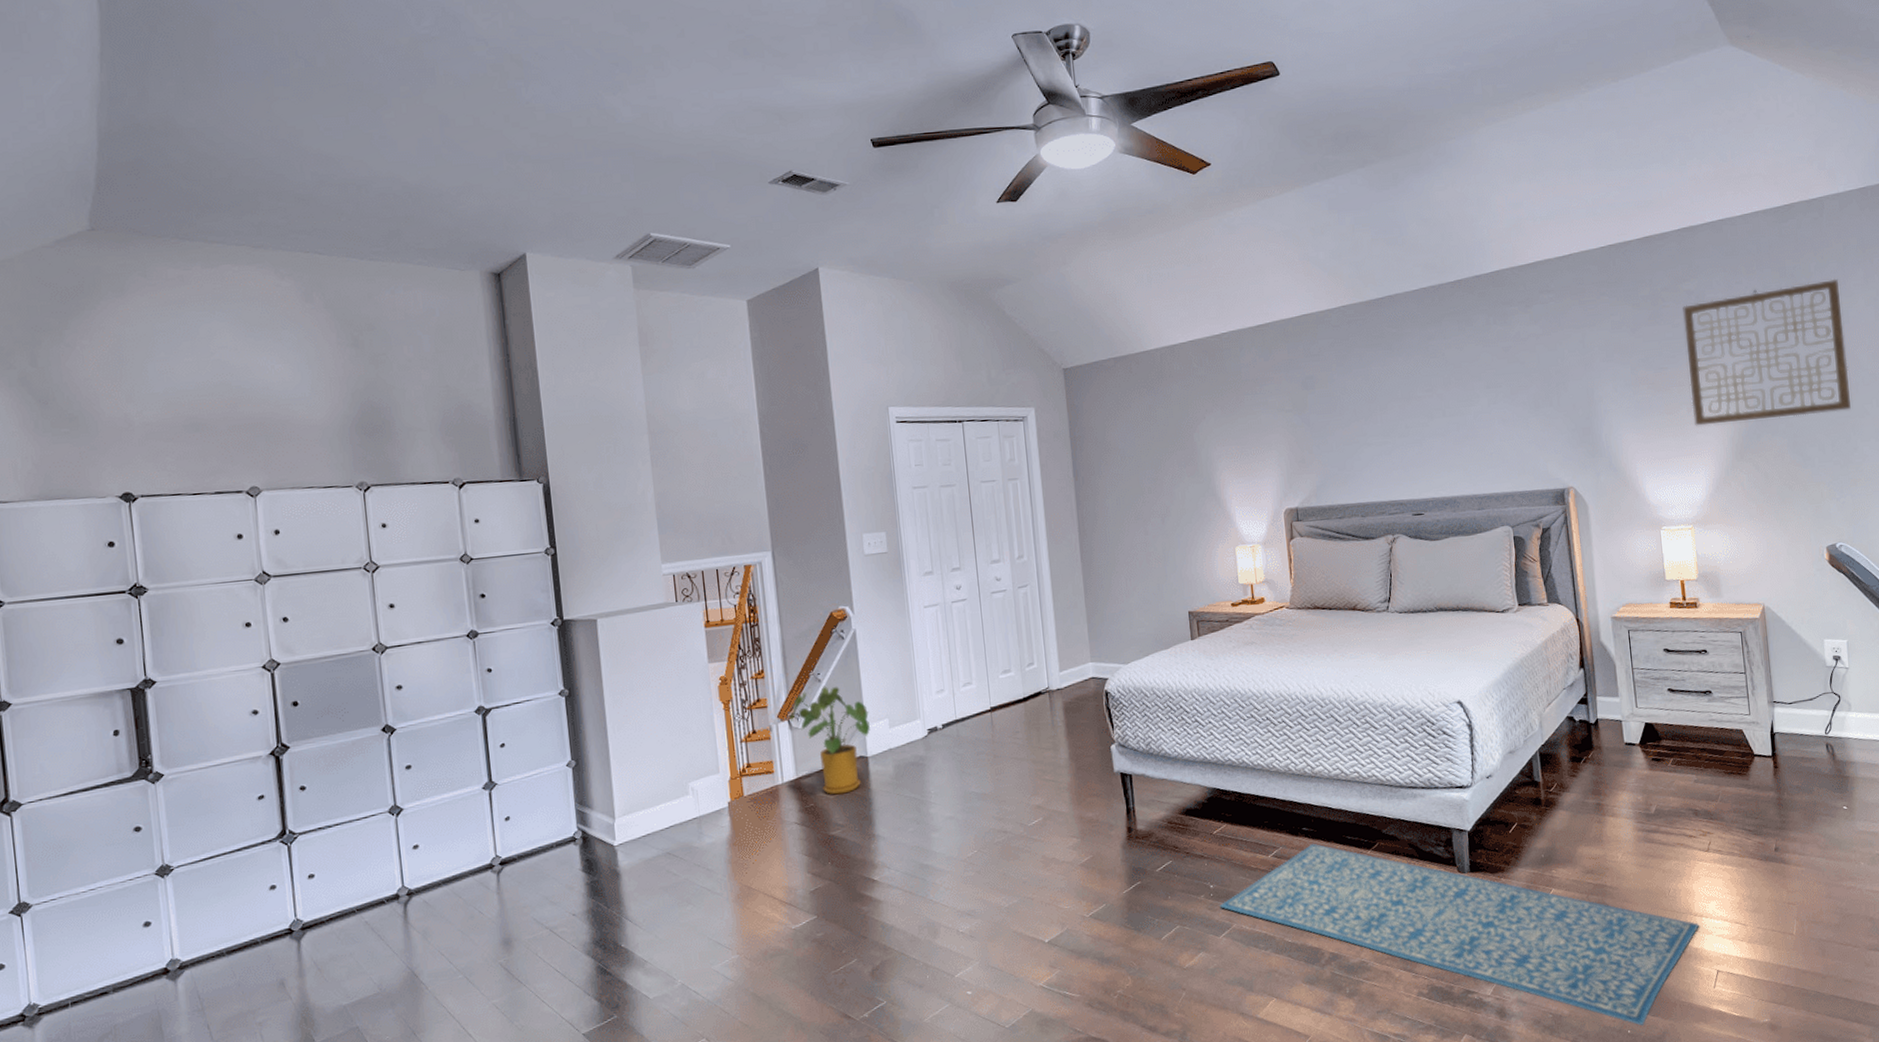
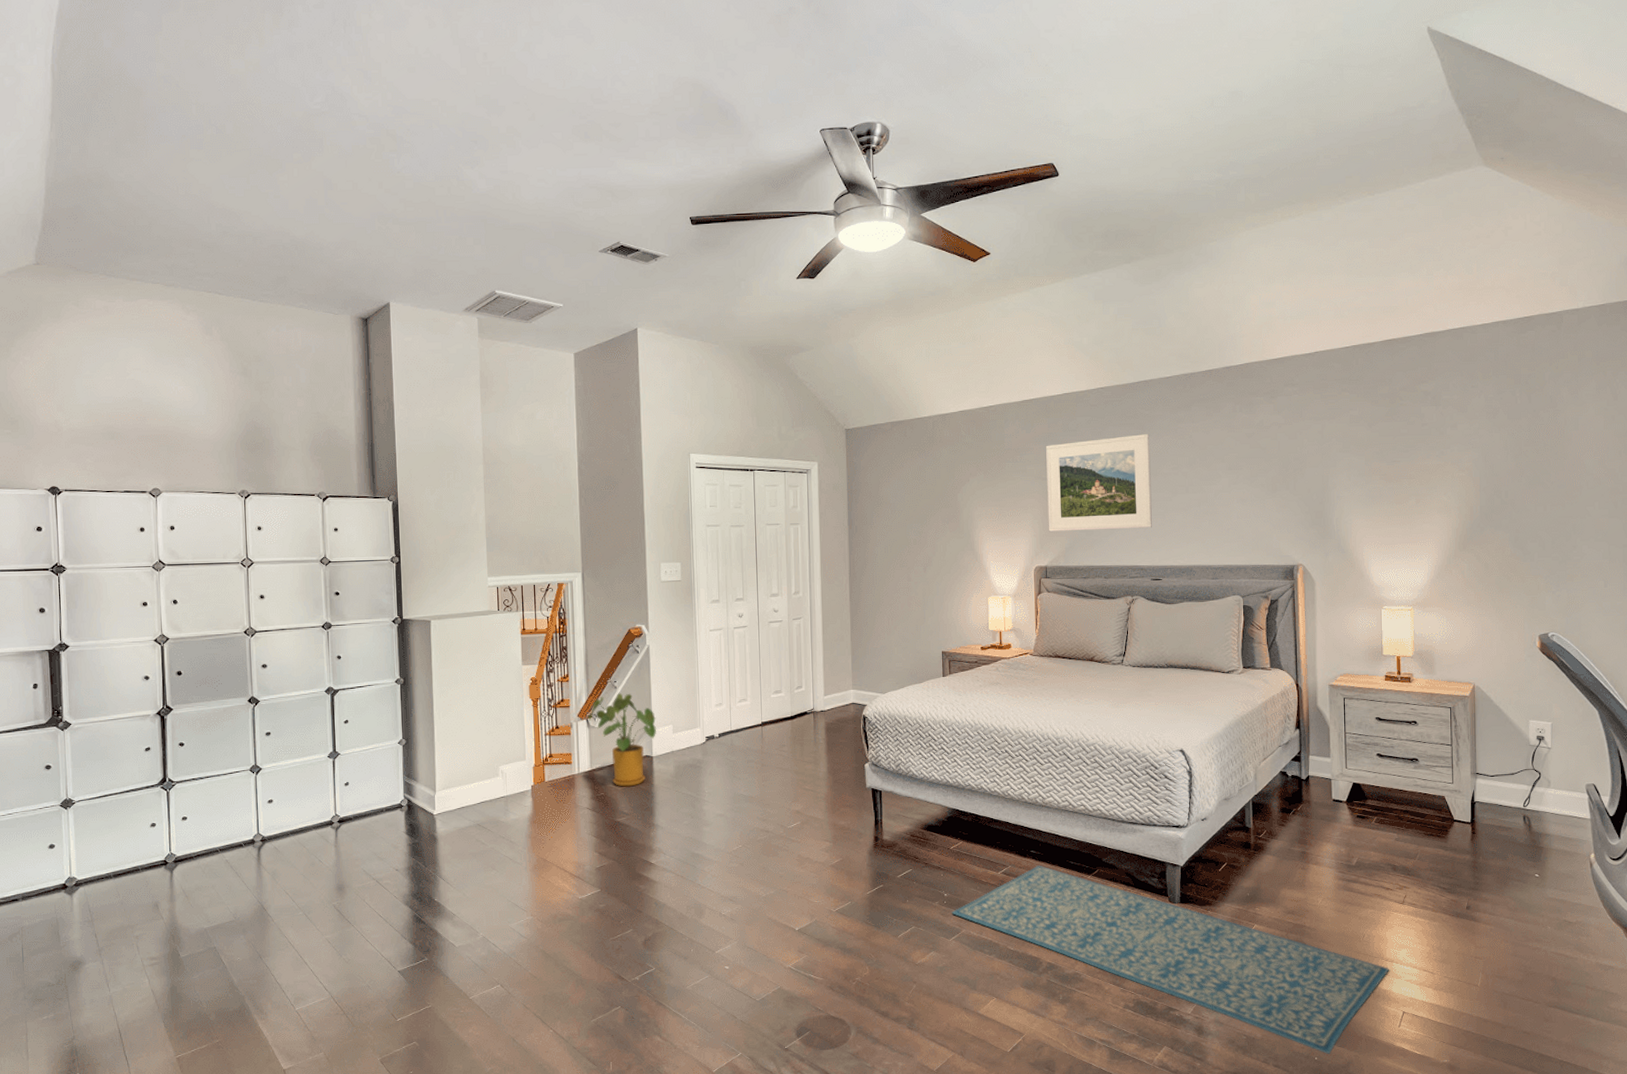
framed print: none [1287,354,1409,469] -> present [1046,434,1152,532]
wall art: present [1683,278,1851,426] -> none [1419,388,1574,516]

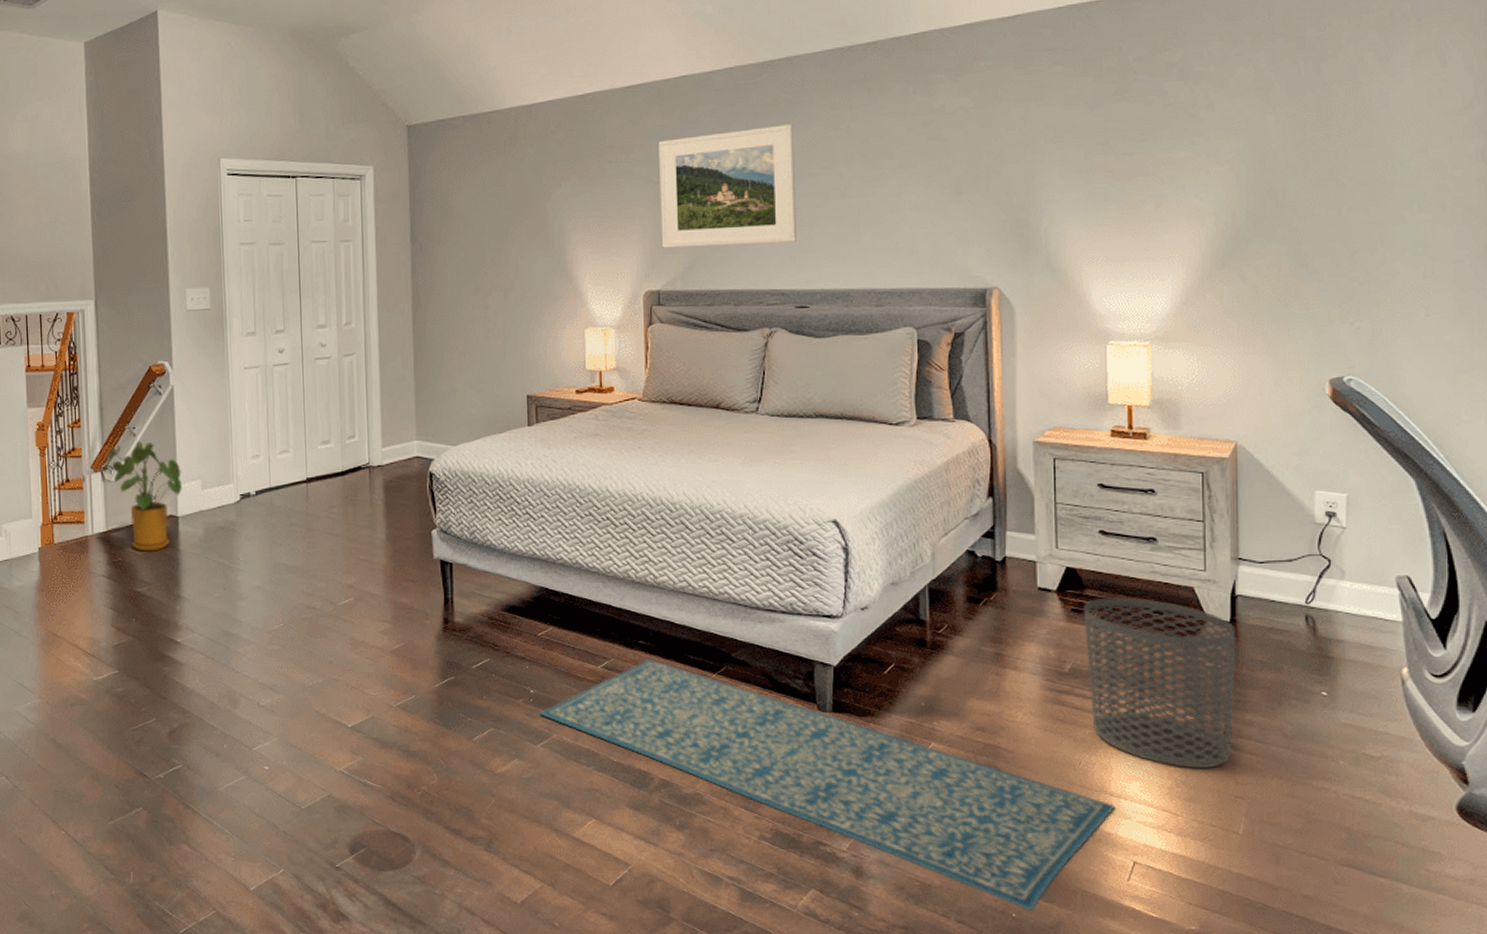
waste bin: none [1365,805,1475,936] -> present [1083,597,1236,768]

